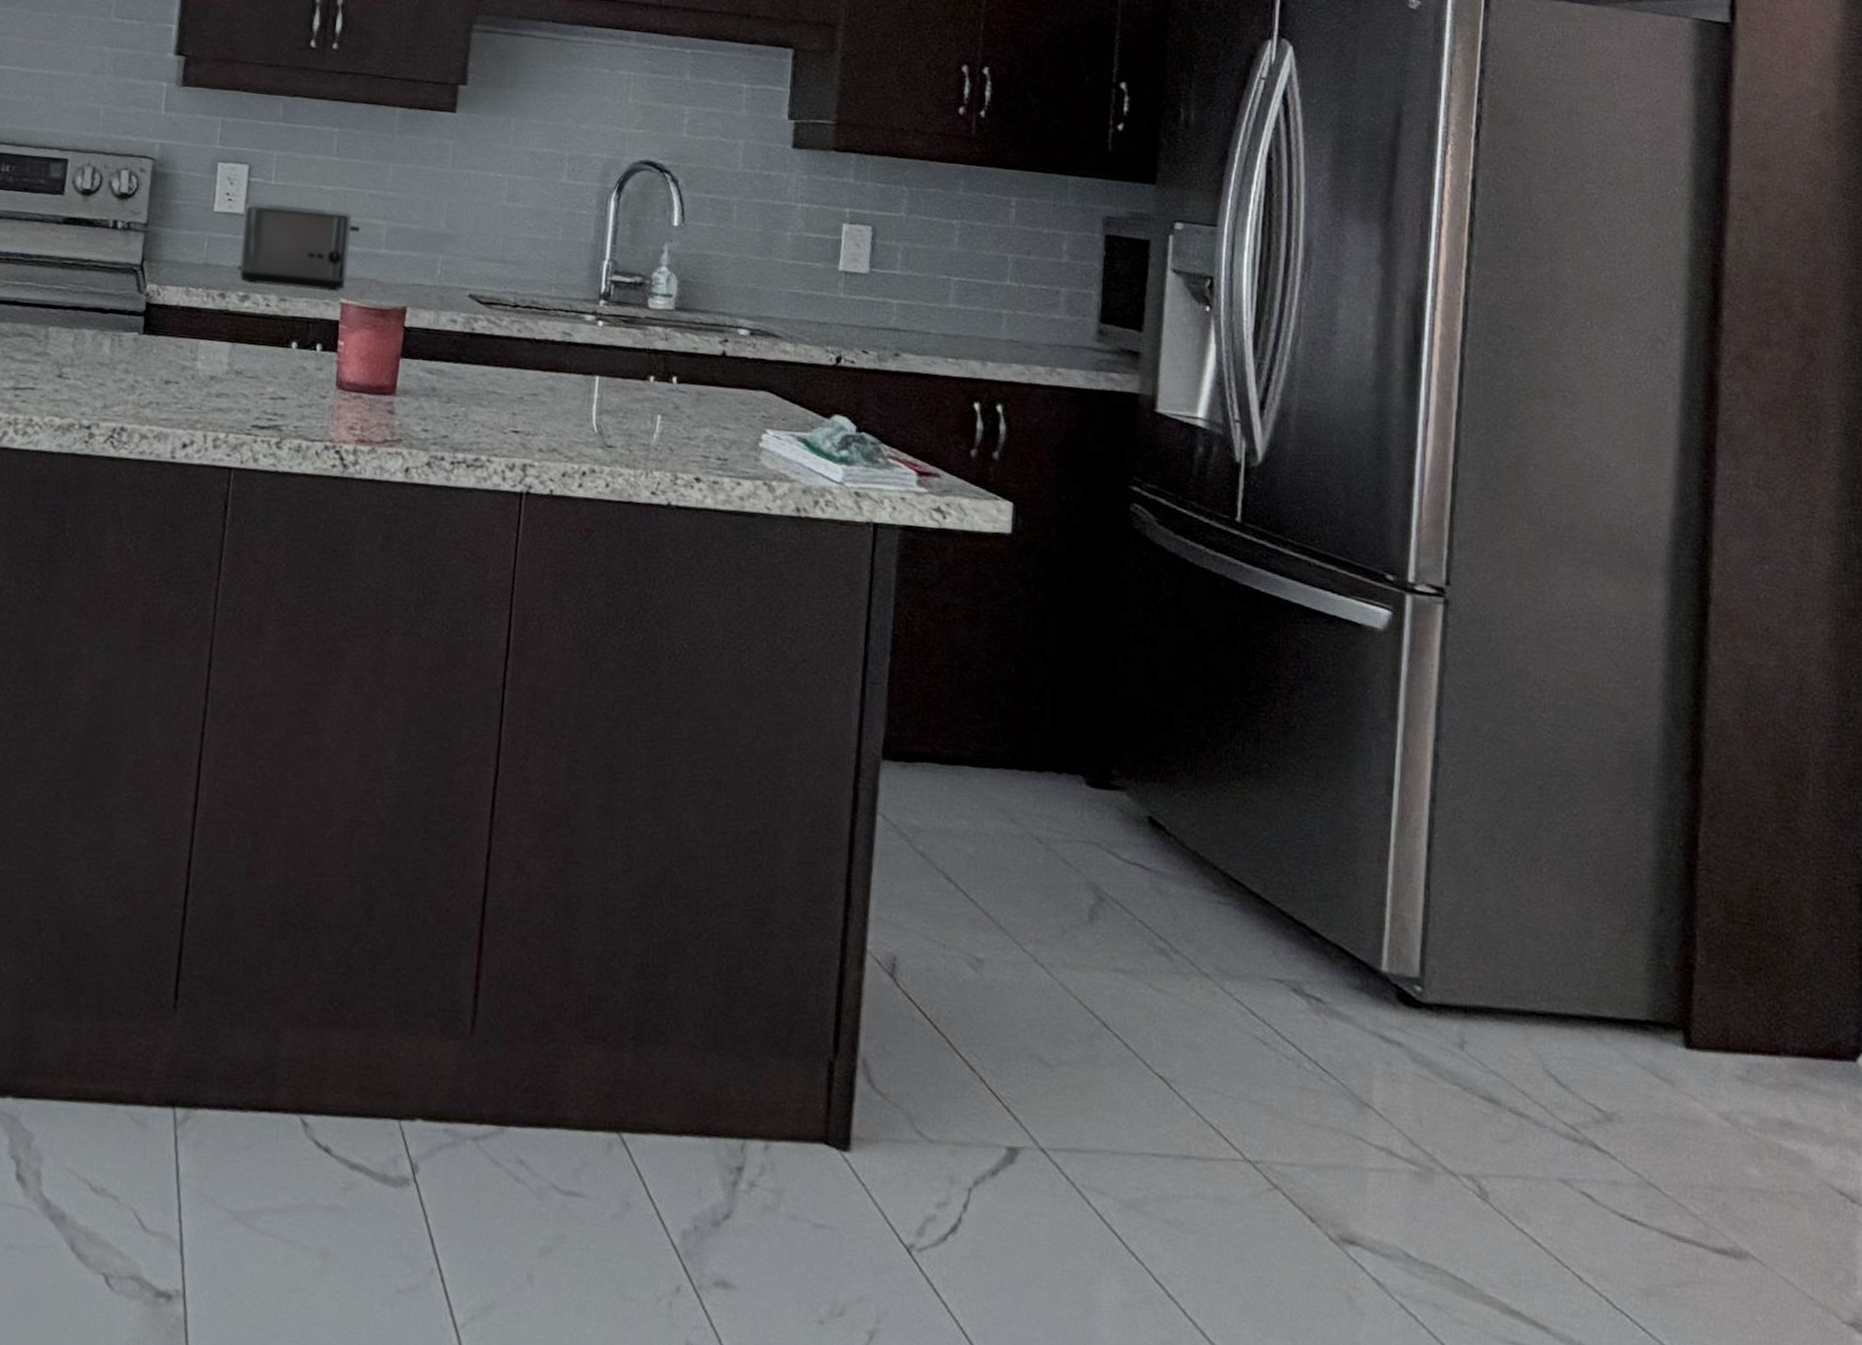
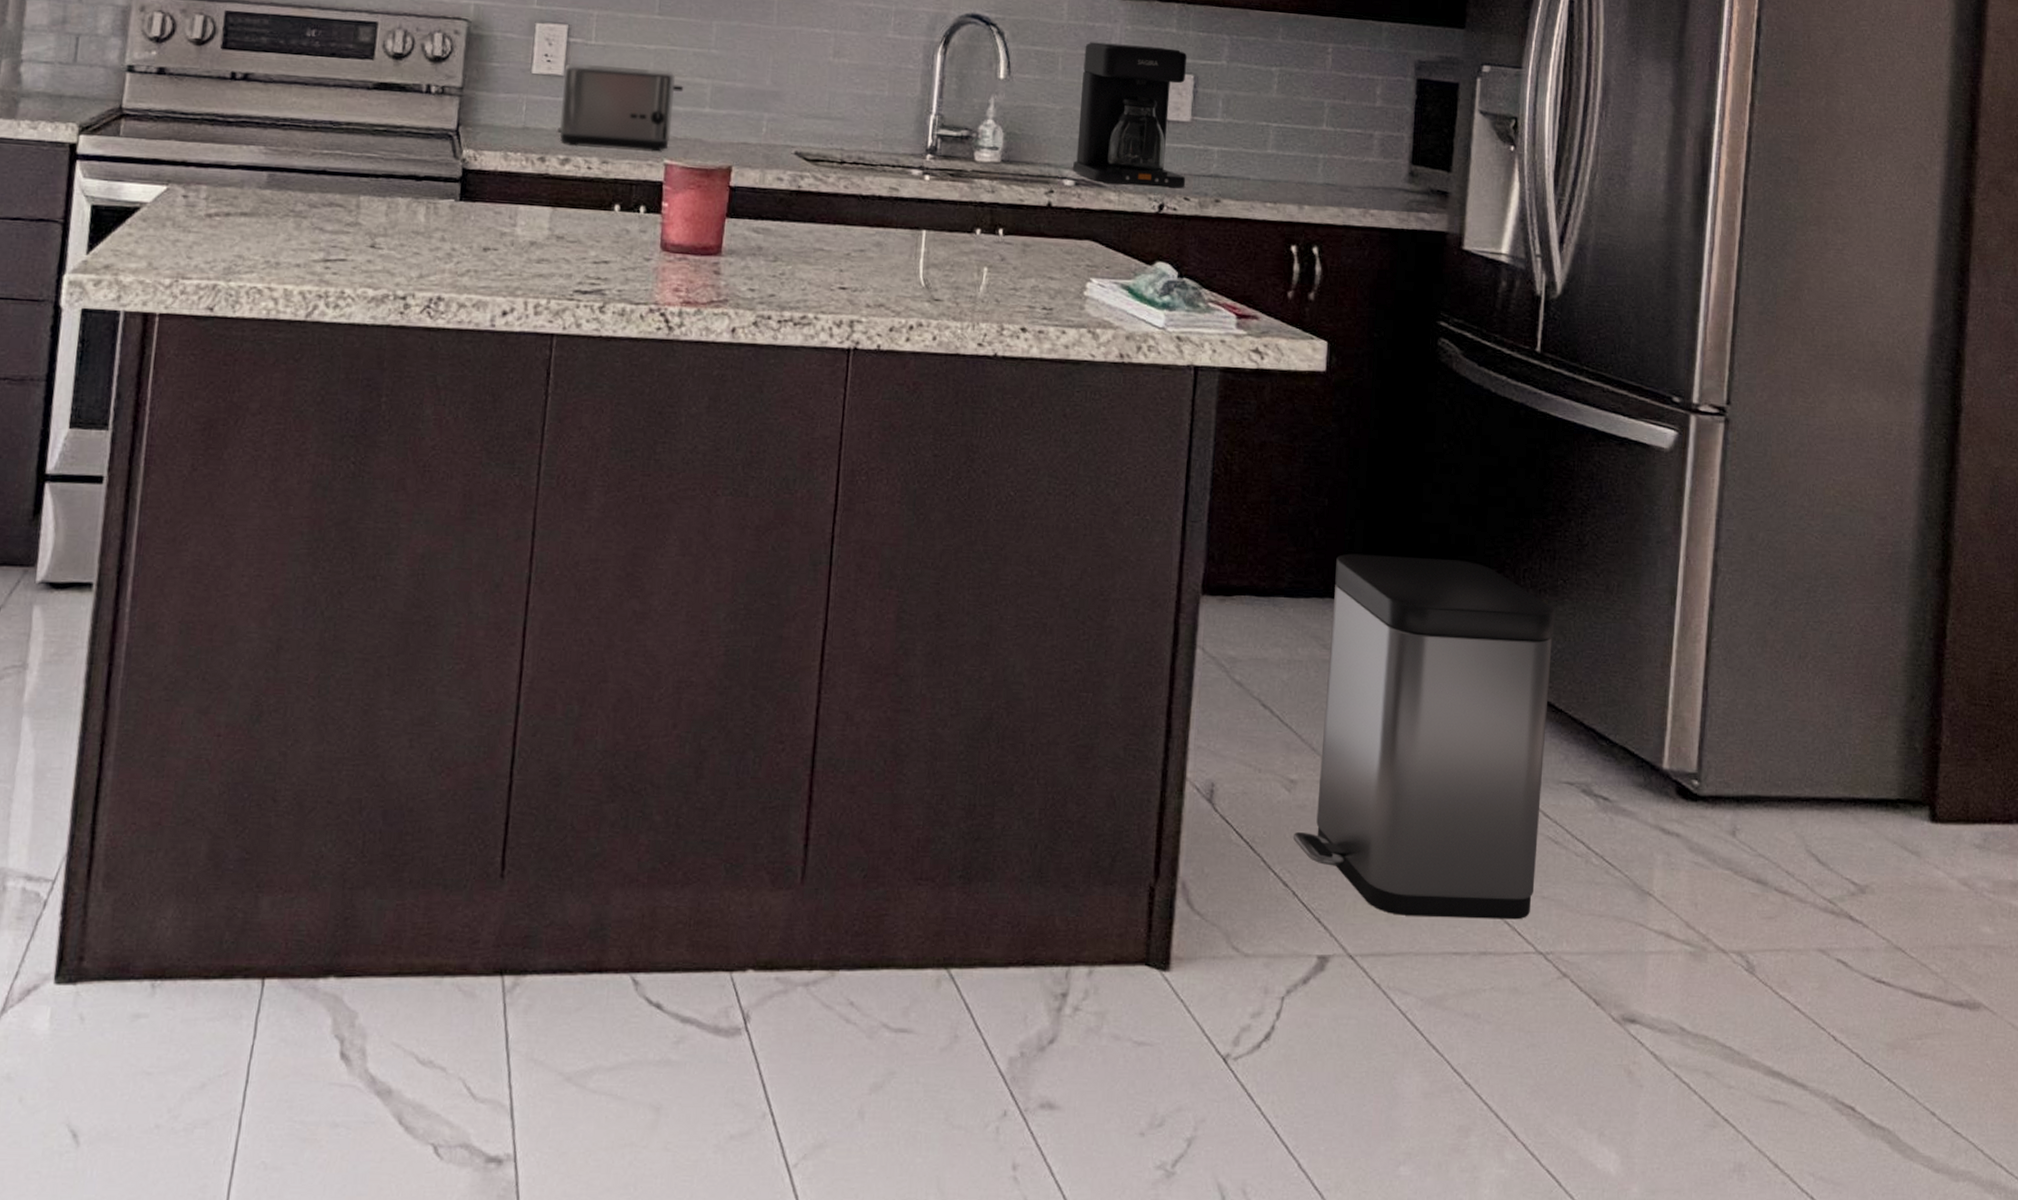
coffee maker: none [748,191,864,342] -> present [1073,42,1187,189]
pedal bin: none [979,724,1260,1124] -> present [1292,553,1555,920]

